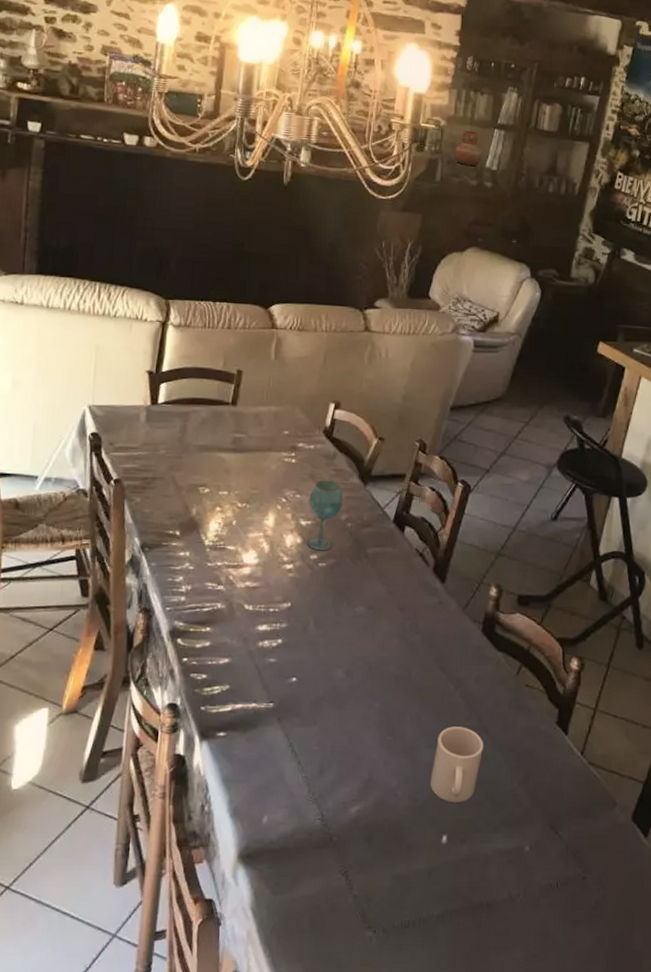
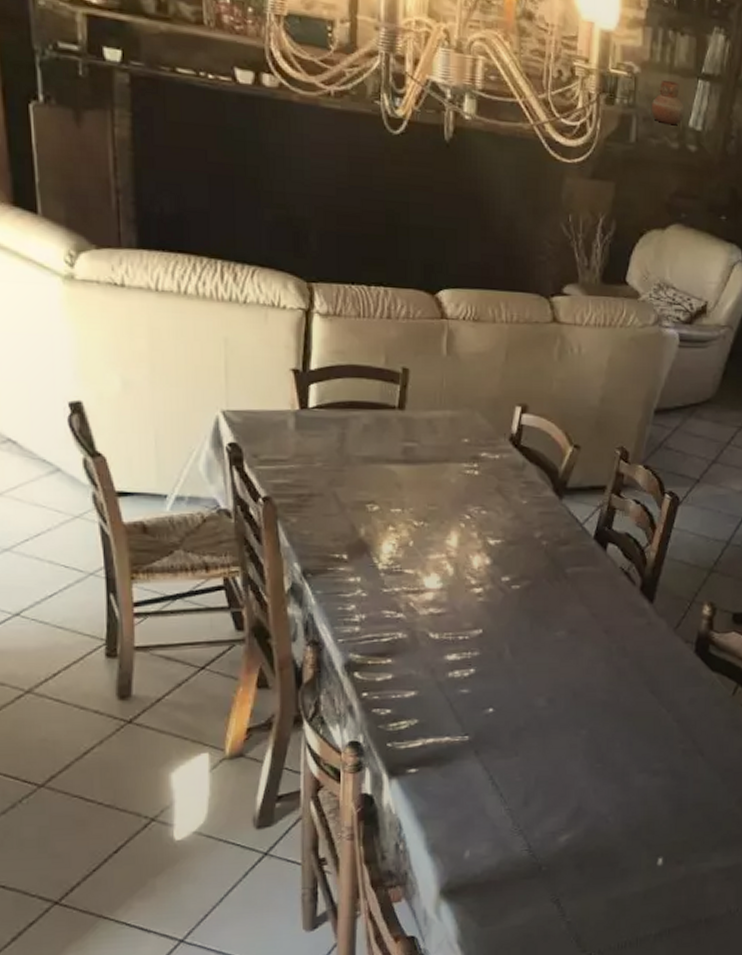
wine glass: present [307,480,343,551] -> none [496,493,536,572]
cup: present [430,727,484,803] -> none [643,750,700,826]

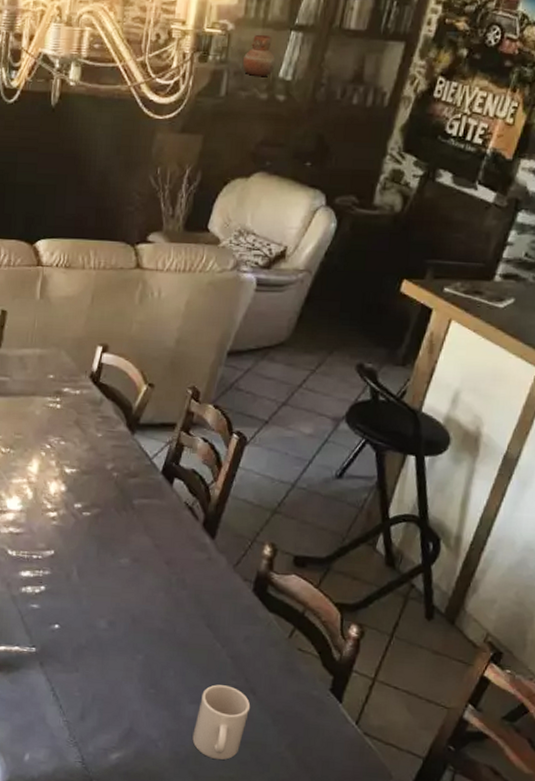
cup: none [643,750,700,826] -> present [192,684,251,760]

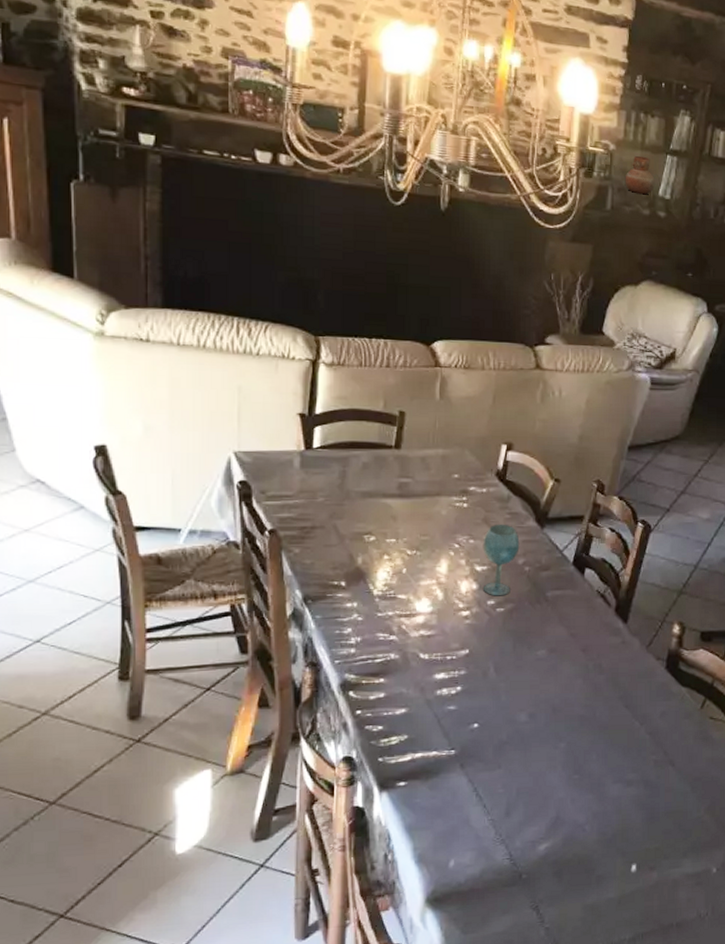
wine glass: none [71,427,110,500] -> present [483,524,520,596]
cup: present [192,684,251,760] -> none [618,761,671,834]

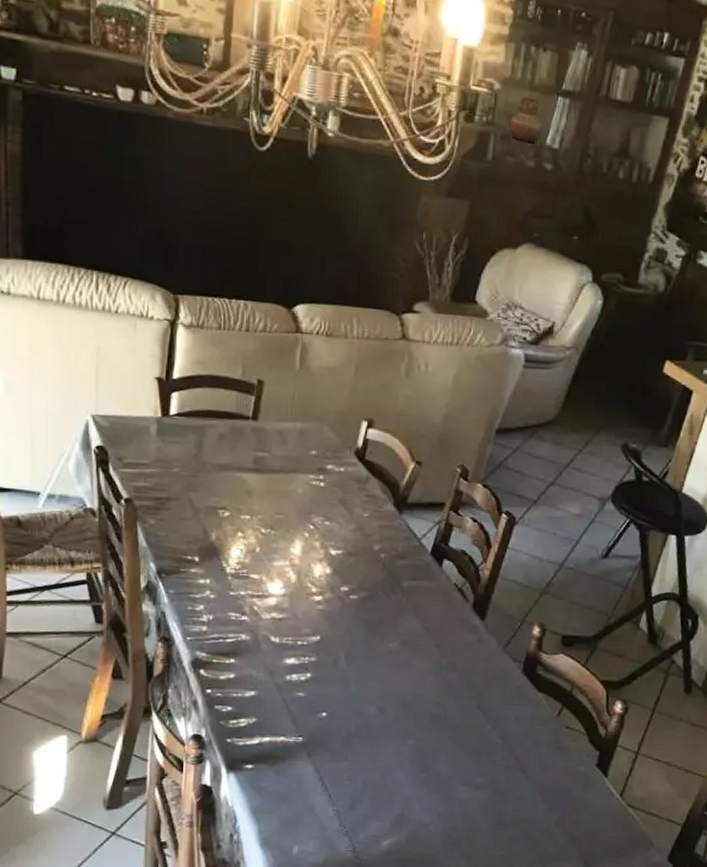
wine glass: present [483,524,520,596] -> none [337,506,377,583]

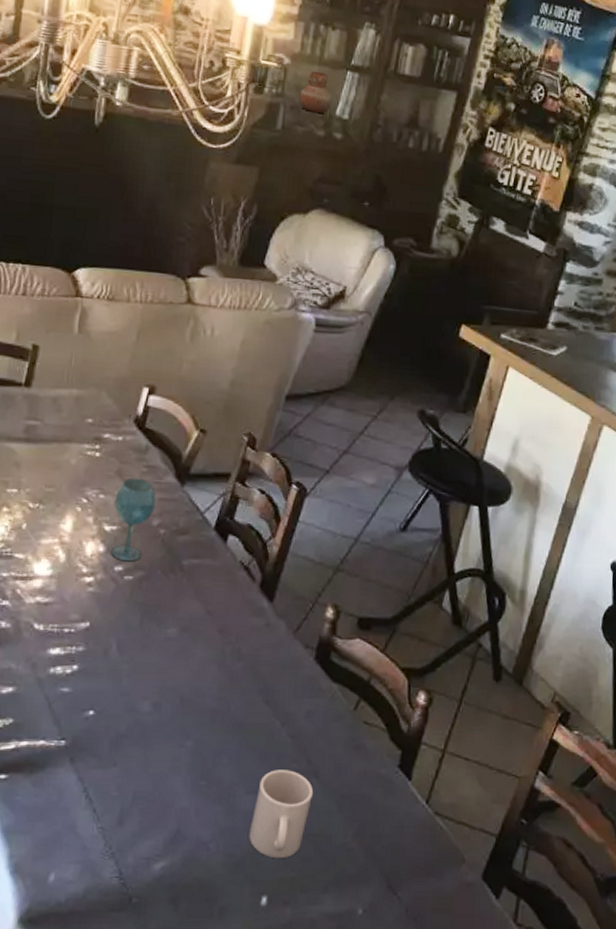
wine glass: none [337,506,377,583] -> present [111,477,156,562]
cup: none [464,765,521,840] -> present [249,770,314,859]

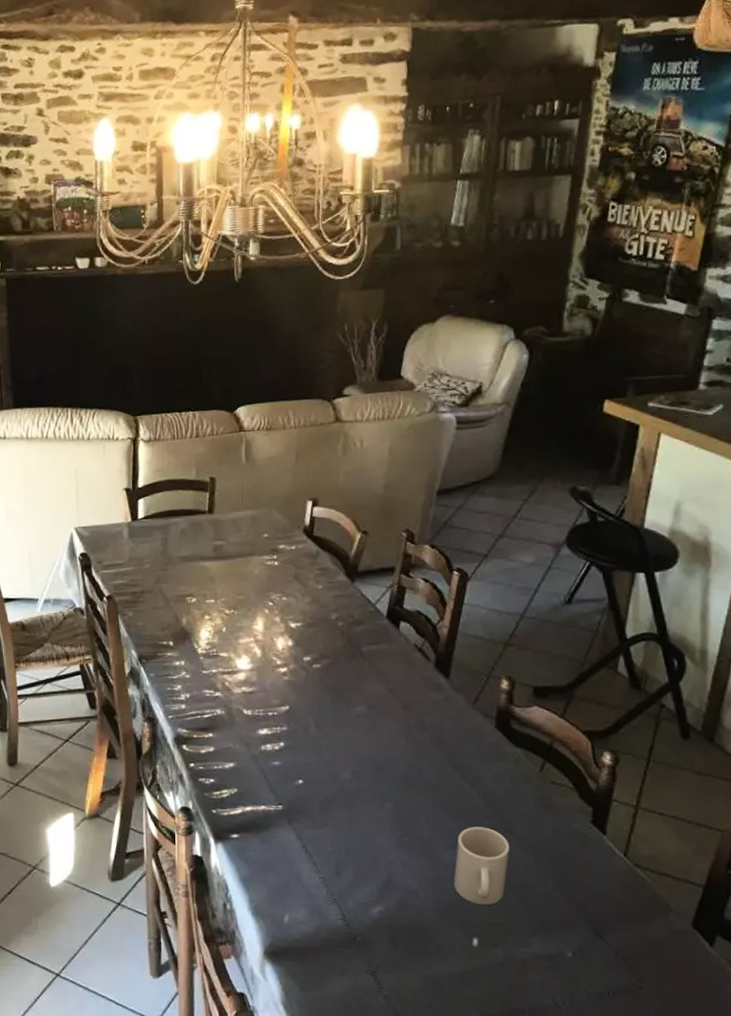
wine glass: present [111,477,156,562] -> none [295,580,332,653]
vase: present [298,72,333,114] -> none [413,188,446,228]

